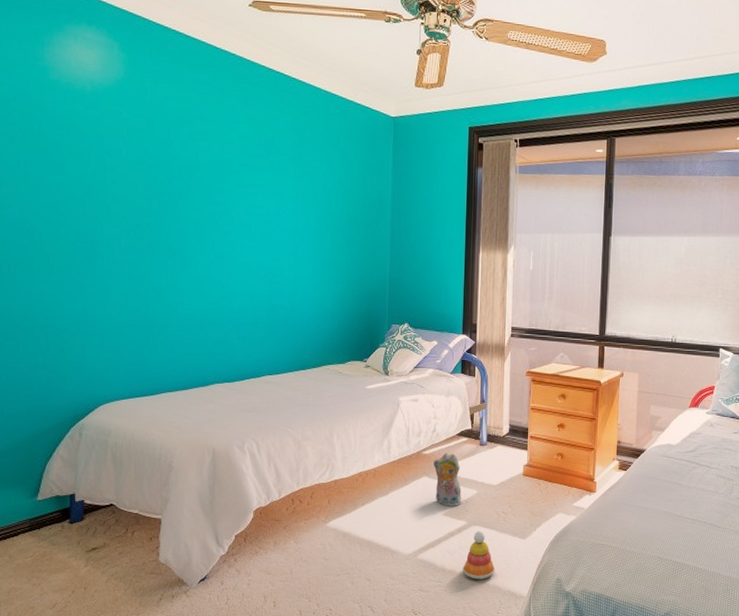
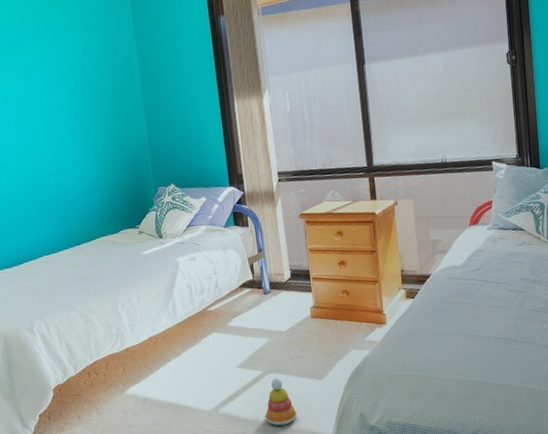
plush toy: present [433,452,462,507] -> none [220,305,255,359]

